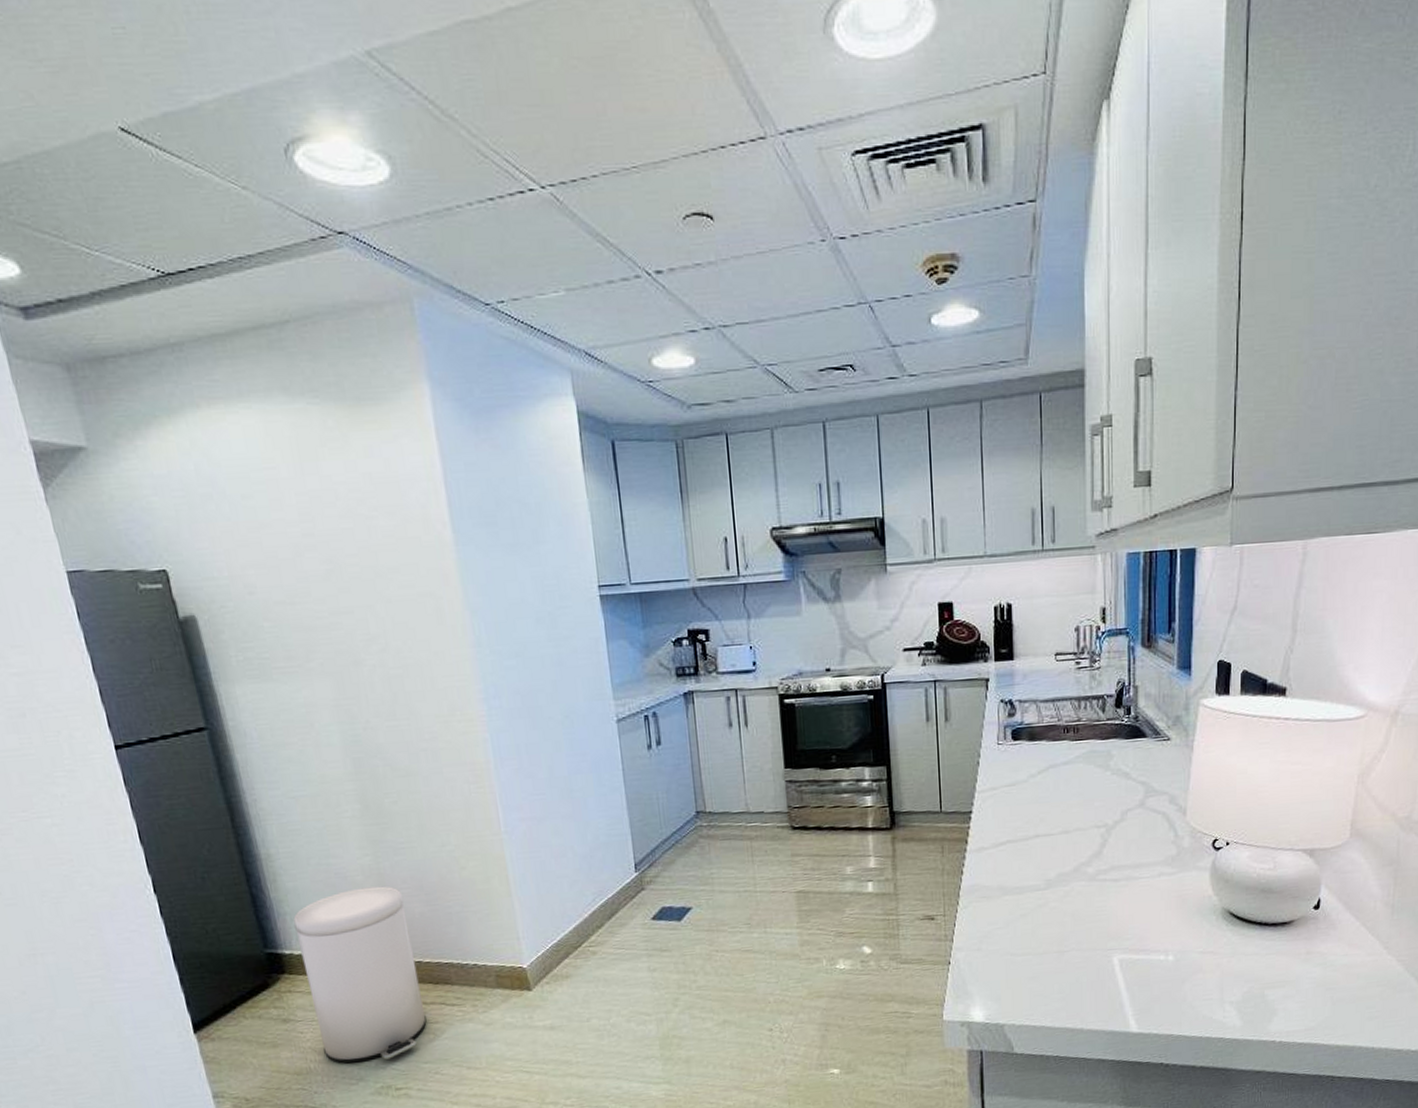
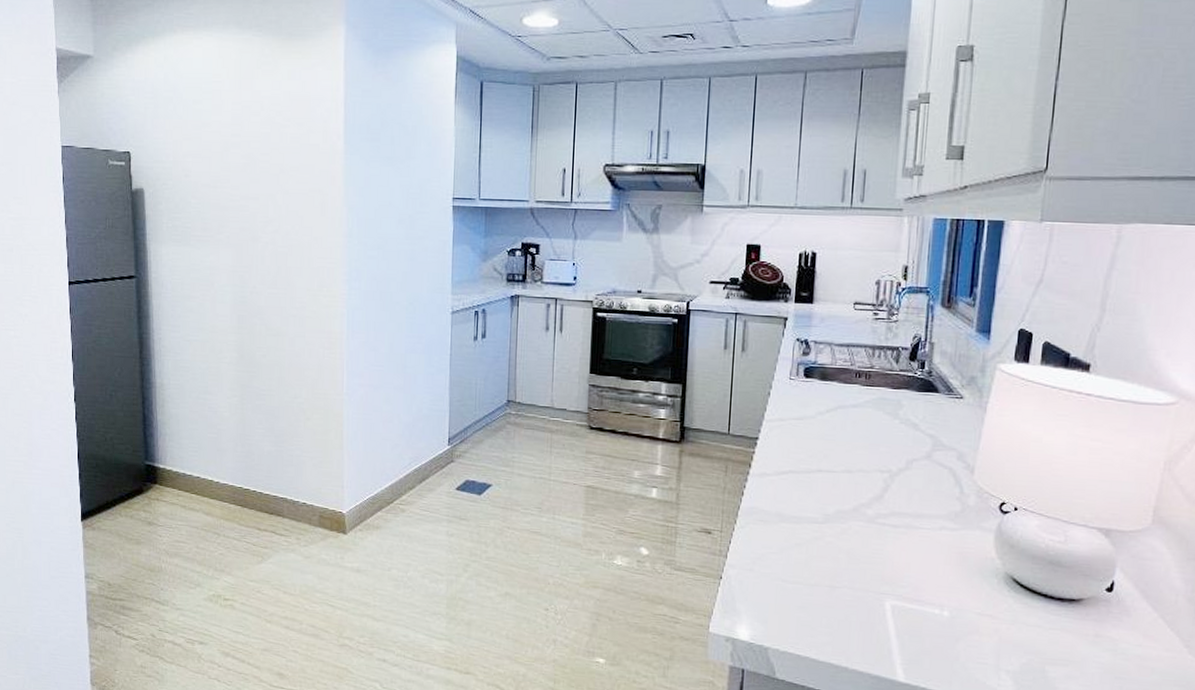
pedal bin: present [293,886,427,1064] -> none [171,422,258,572]

